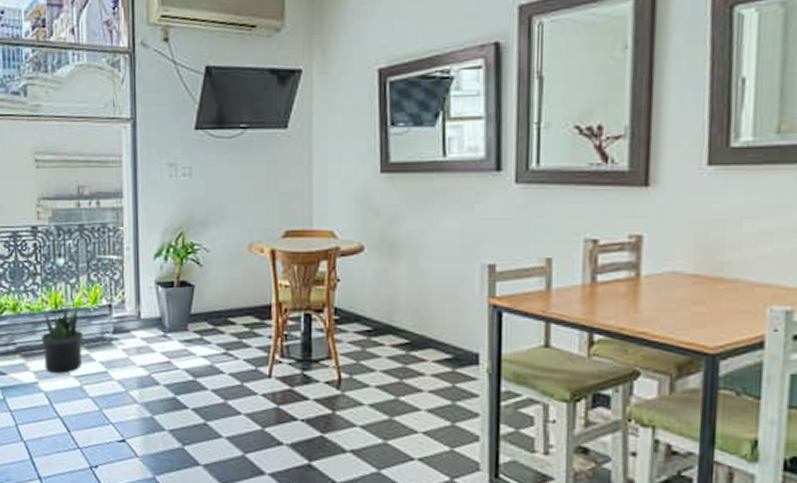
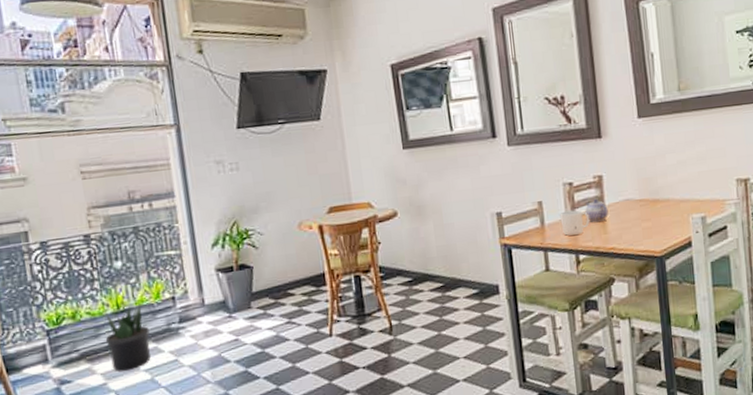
mug: none [573,275,616,309] -> present [559,210,590,236]
teapot: none [611,264,645,297] -> present [585,198,609,223]

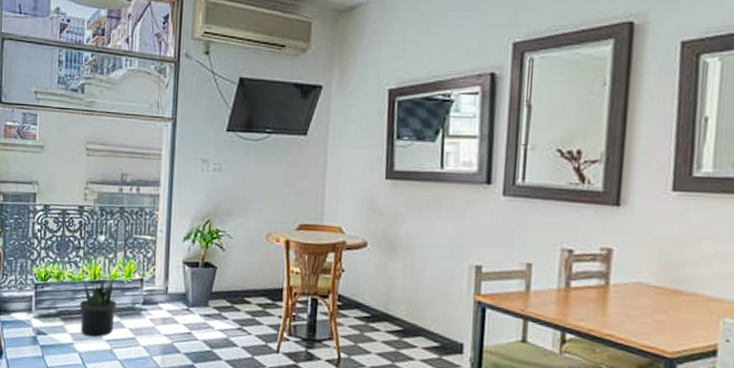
mug: present [559,210,590,236] -> none [549,280,587,311]
teapot: present [585,198,609,223] -> none [583,273,613,302]

